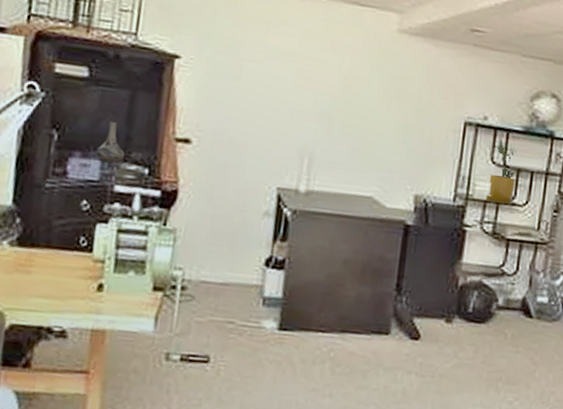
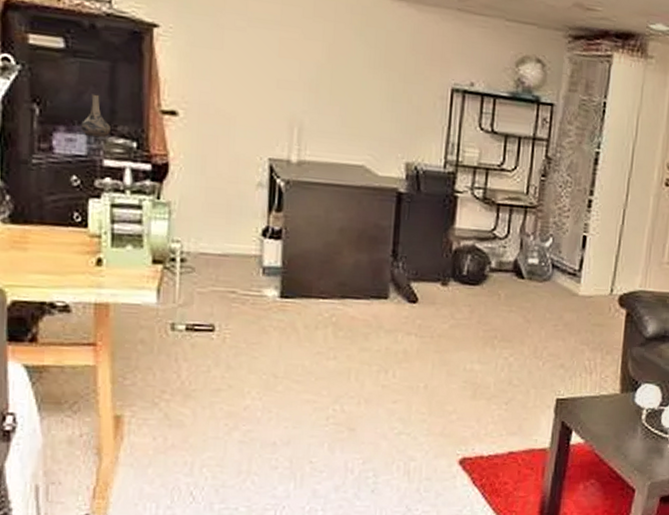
planter: present [485,138,516,205] -> none [474,105,504,170]

